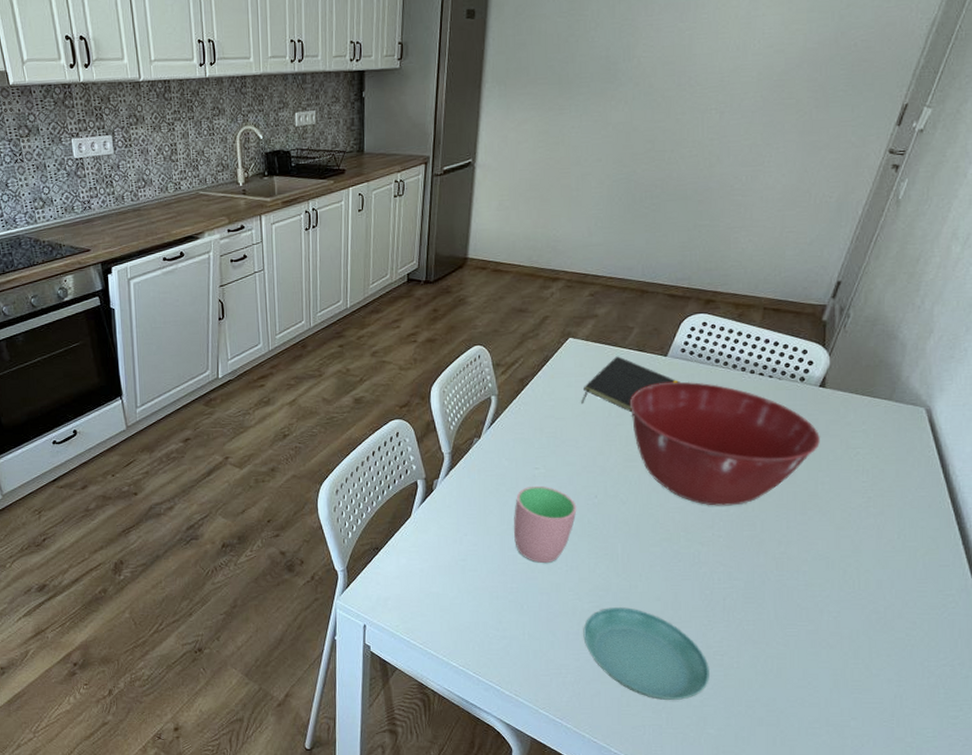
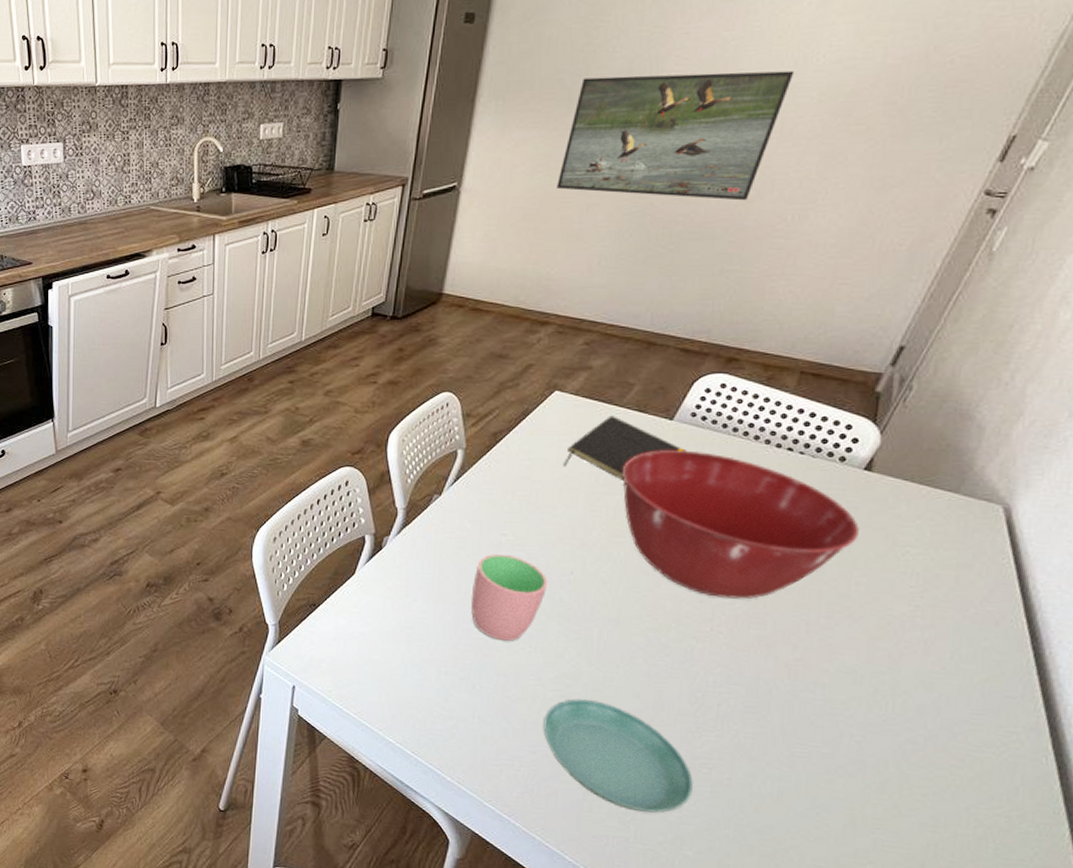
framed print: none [556,55,738,166] -> present [557,70,795,201]

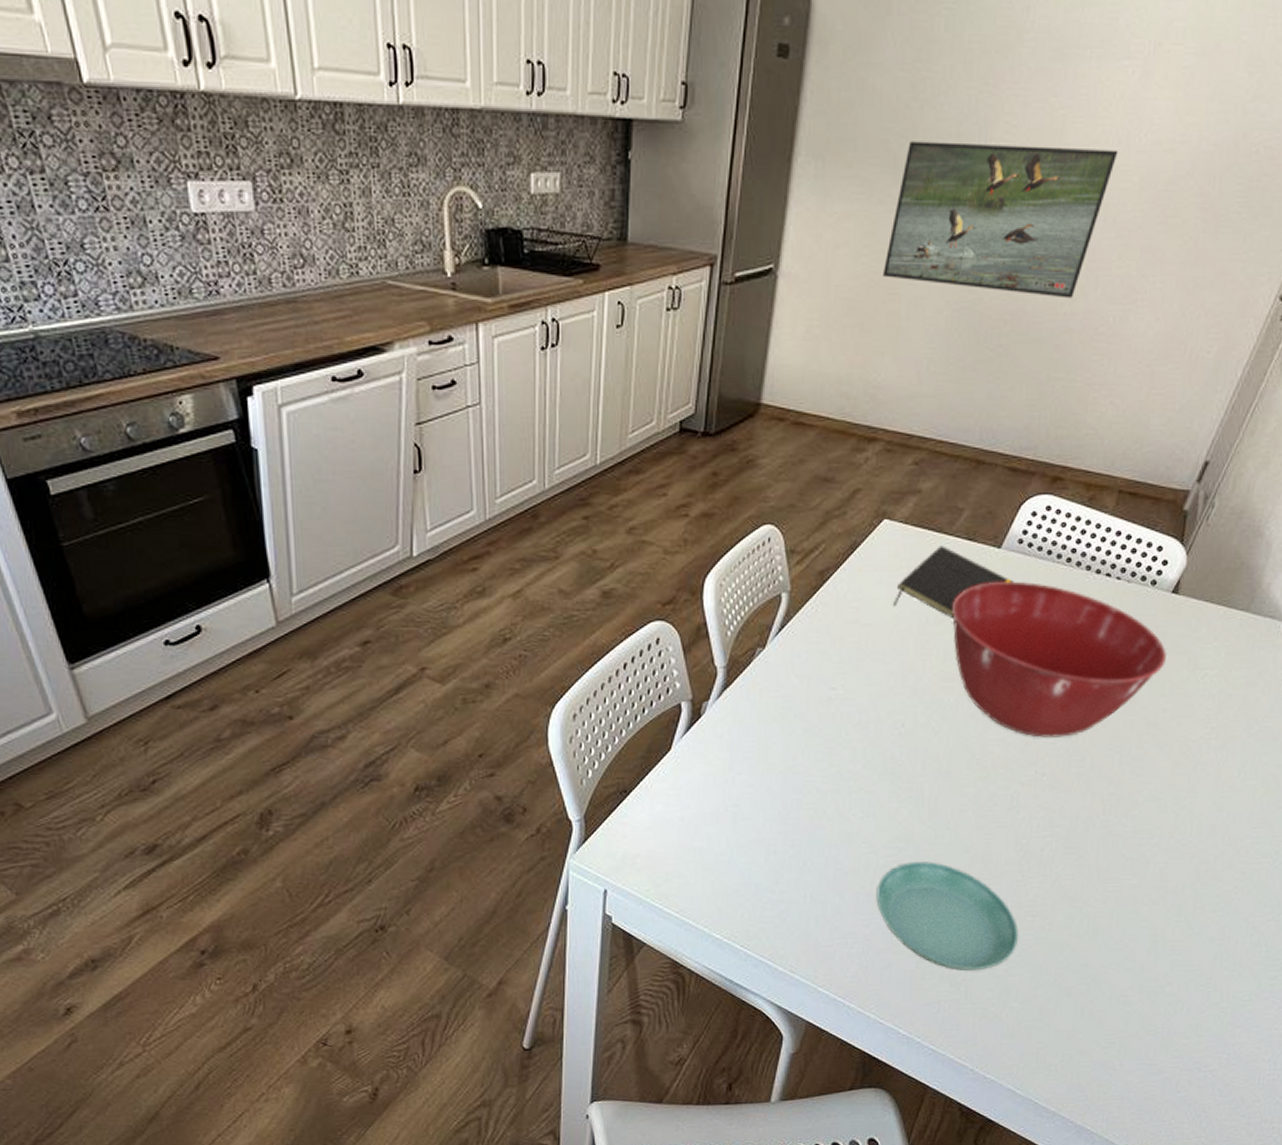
cup: present [470,553,548,641] -> none [799,710,879,808]

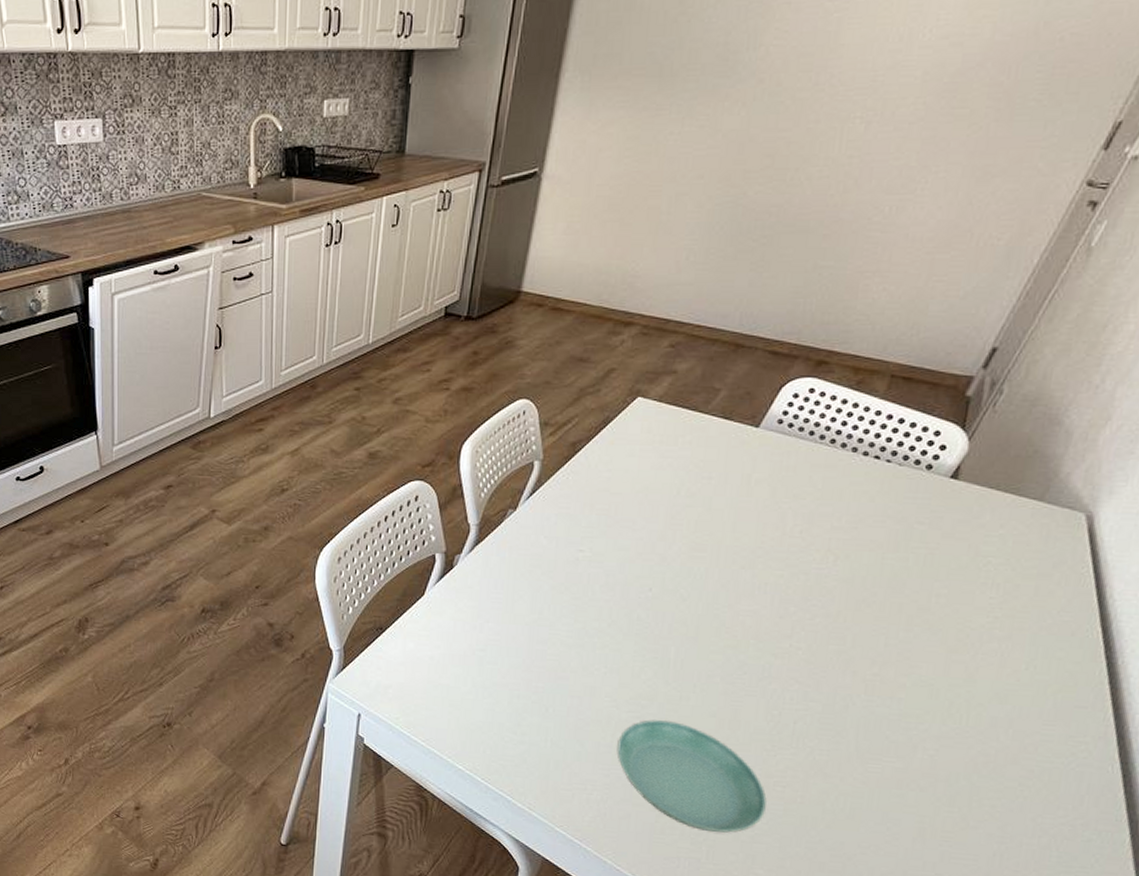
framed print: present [883,141,1119,299] -> none [645,47,899,190]
notepad: present [893,546,1014,620] -> none [644,423,772,493]
mixing bowl: present [951,581,1167,738] -> none [704,458,943,614]

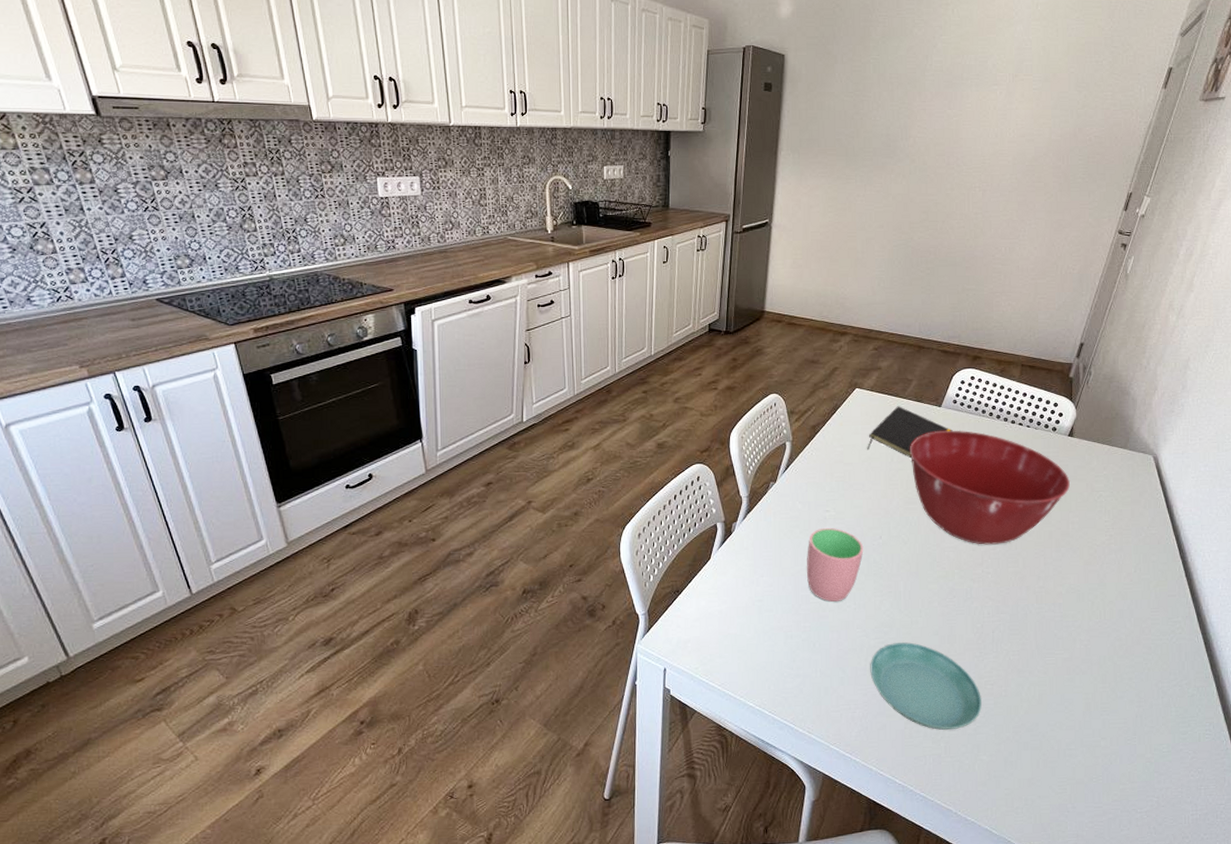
cup: none [545,571,626,662] -> present [806,527,864,602]
notepad: none [644,423,772,493] -> present [867,406,953,459]
mixing bowl: none [704,458,943,614] -> present [909,430,1070,545]

